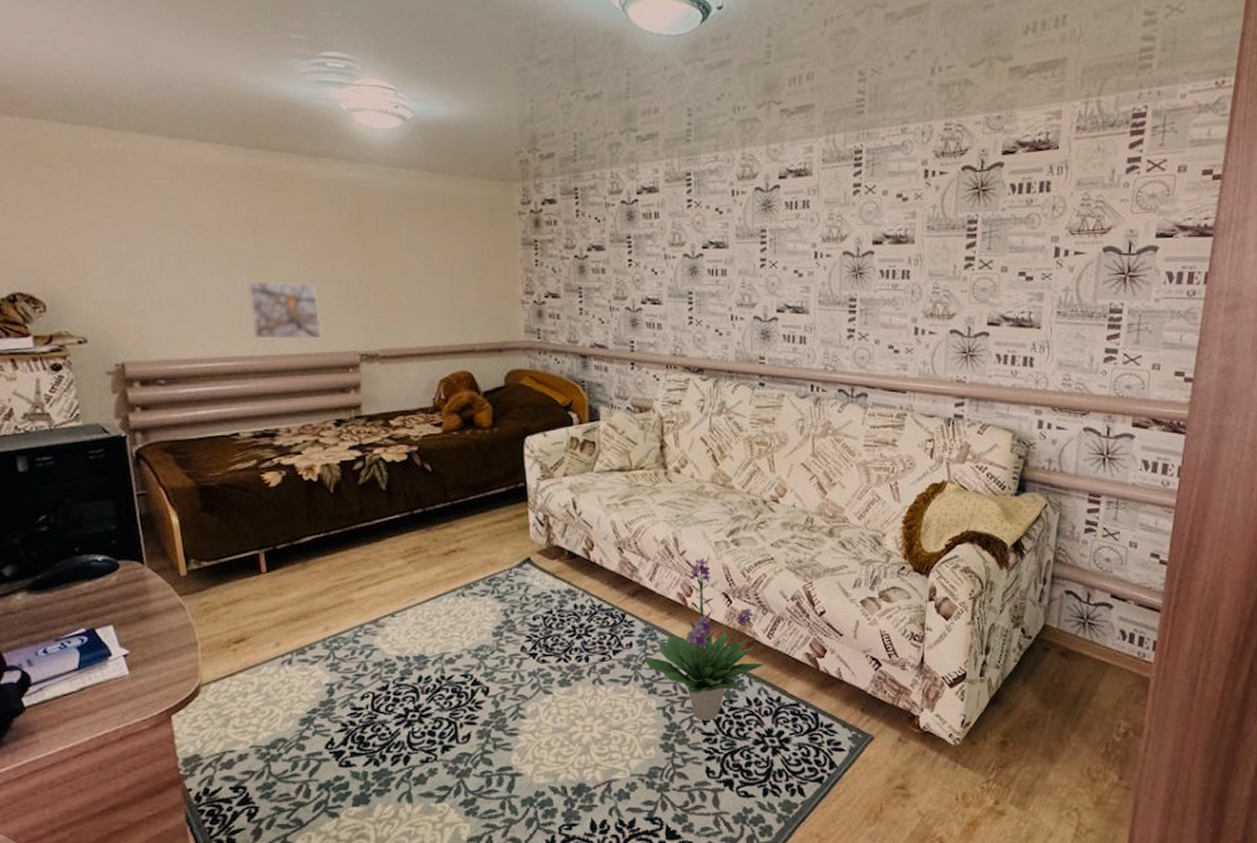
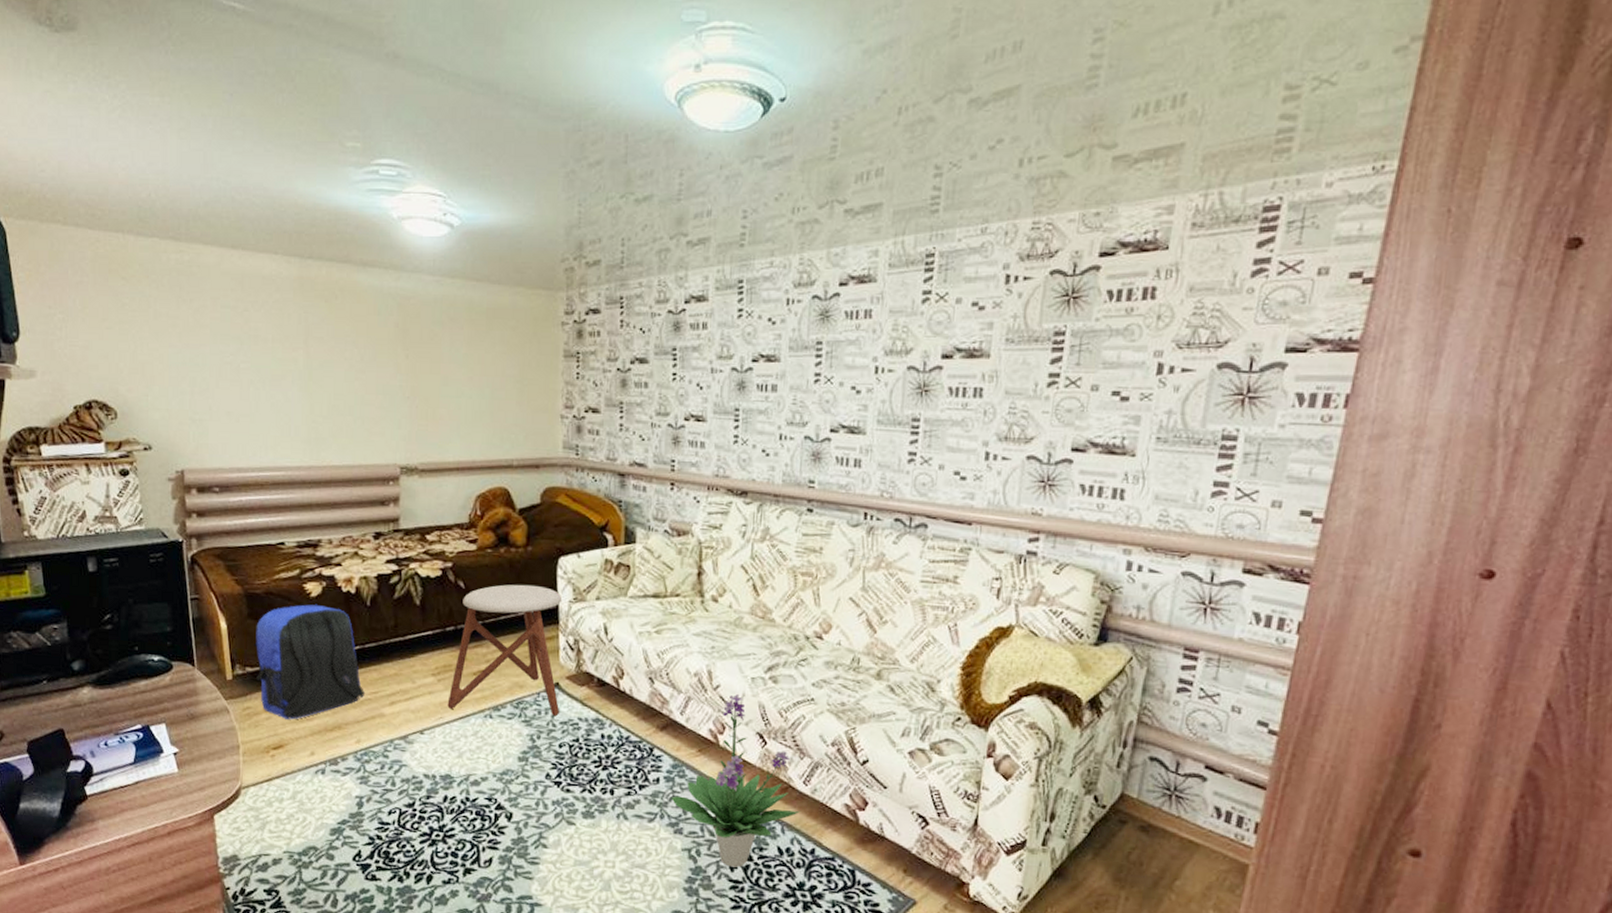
backpack: none [209,494,332,612] -> present [253,604,366,720]
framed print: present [247,280,322,340] -> none [297,391,365,451]
stool: none [418,464,532,591] -> present [447,584,563,717]

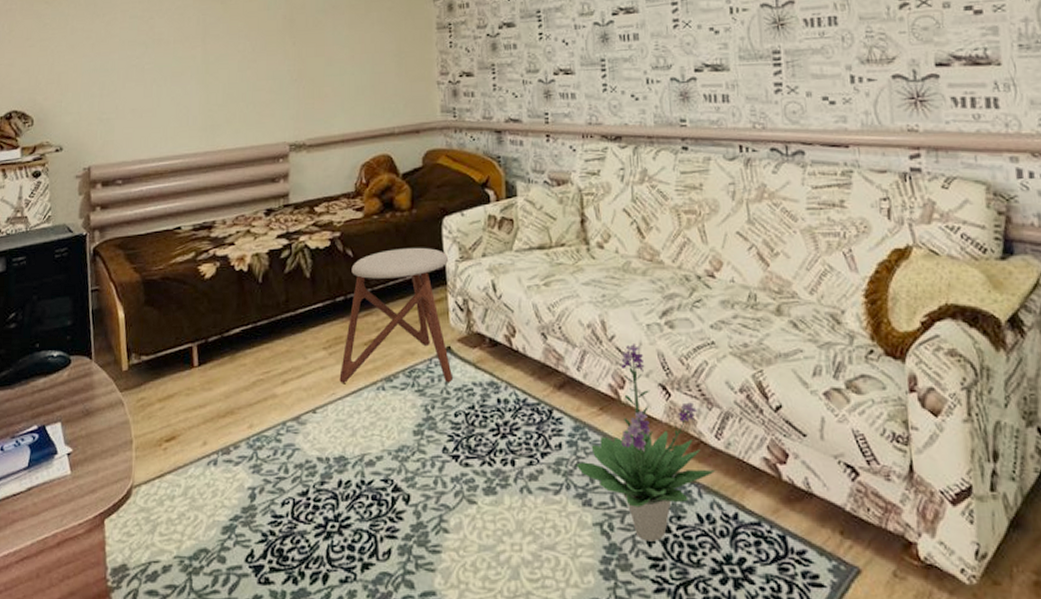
backpack: present [253,604,366,720] -> none [149,286,258,408]

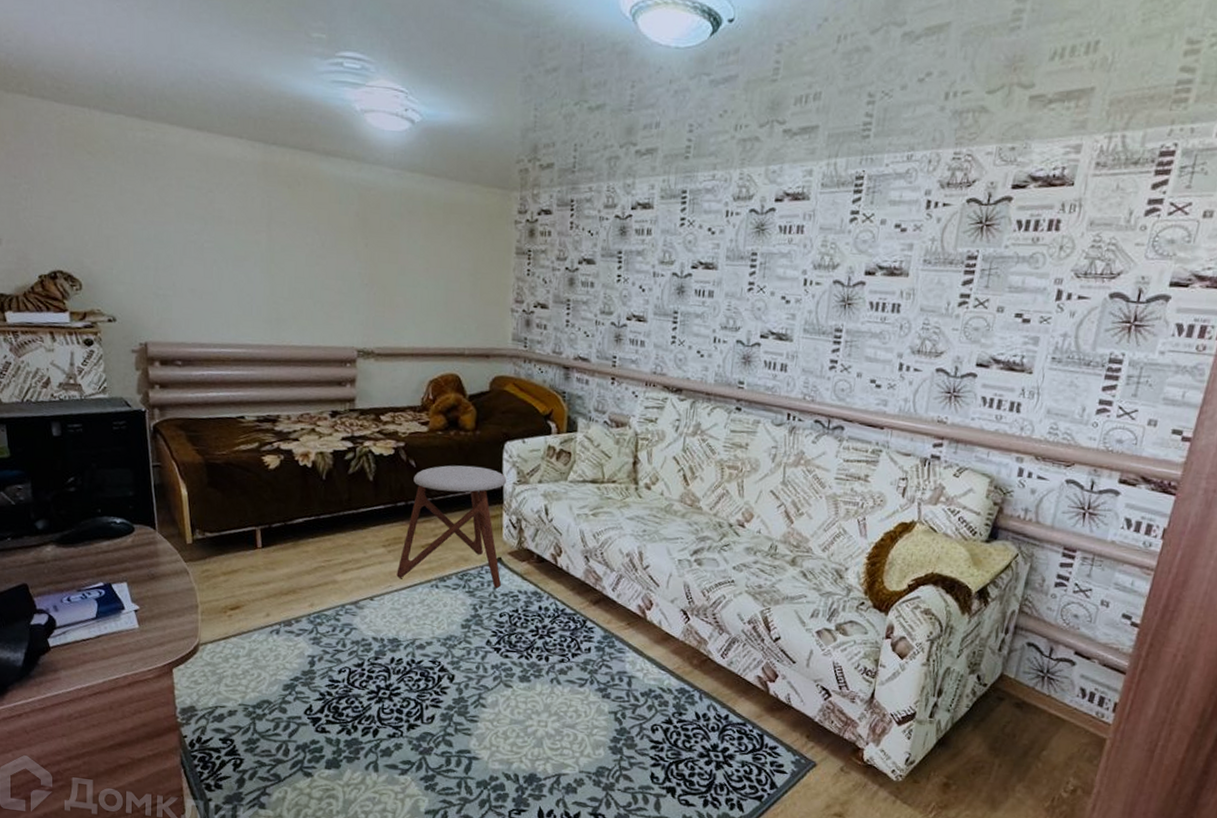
potted plant: present [576,344,716,542] -> none [600,574,717,730]

